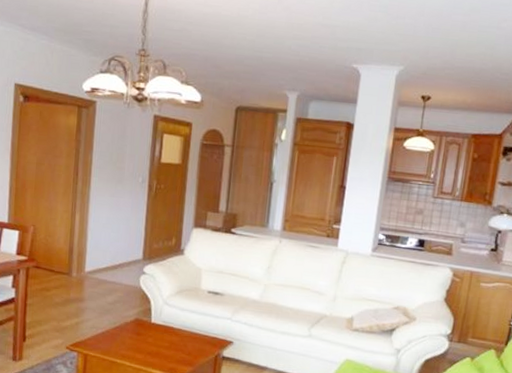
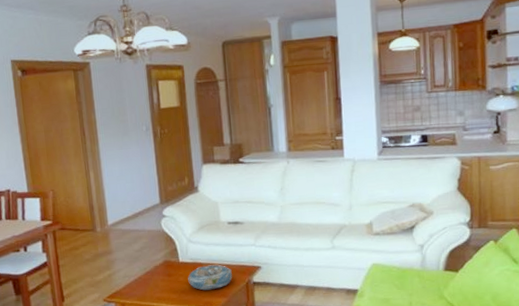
decorative bowl: none [156,331,203,357] -> present [188,264,232,290]

